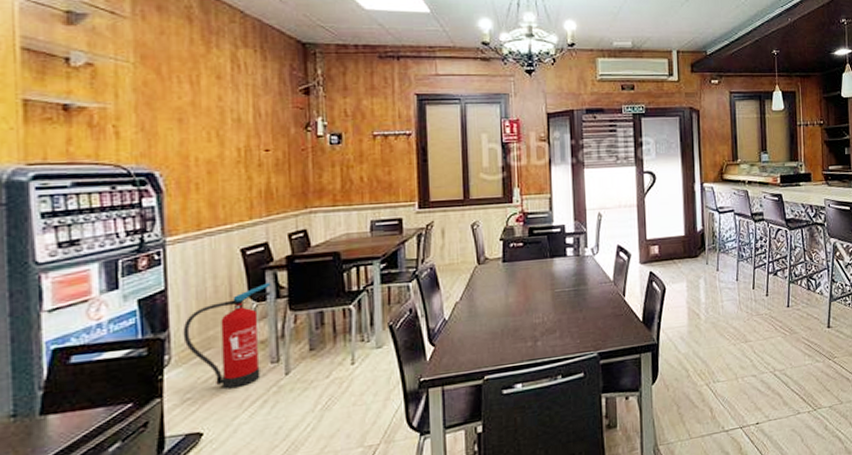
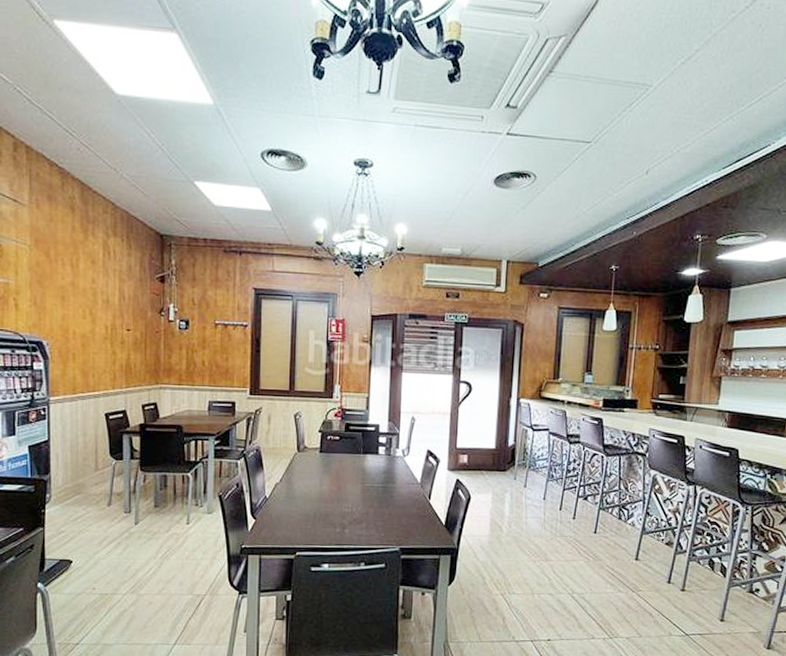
fire extinguisher: present [183,283,271,390] -> none [60,445,127,529]

